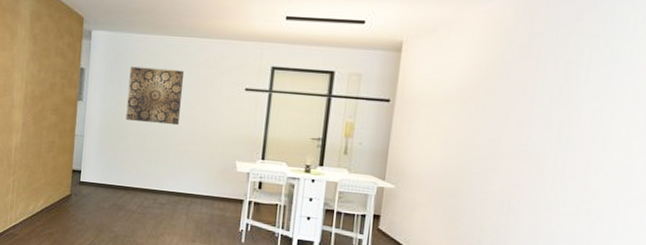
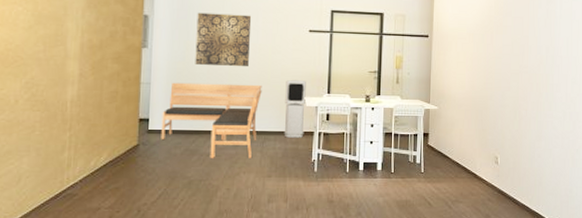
bench: none [91,136,191,220] -> present [161,82,262,158]
air purifier: none [211,141,239,205] -> present [284,79,306,138]

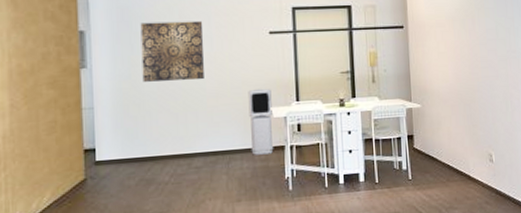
bench: present [161,82,262,158] -> none [110,98,222,186]

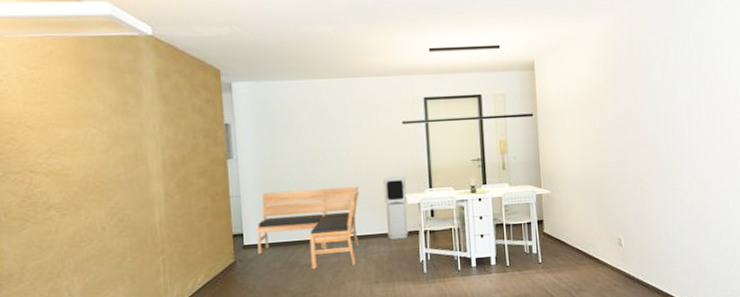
bench: none [110,98,222,186] -> present [256,186,360,269]
wall art: present [140,20,204,82] -> none [281,112,342,171]

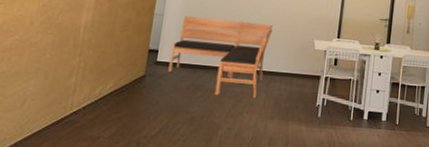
air purifier: present [383,176,409,240] -> none [290,21,317,81]

